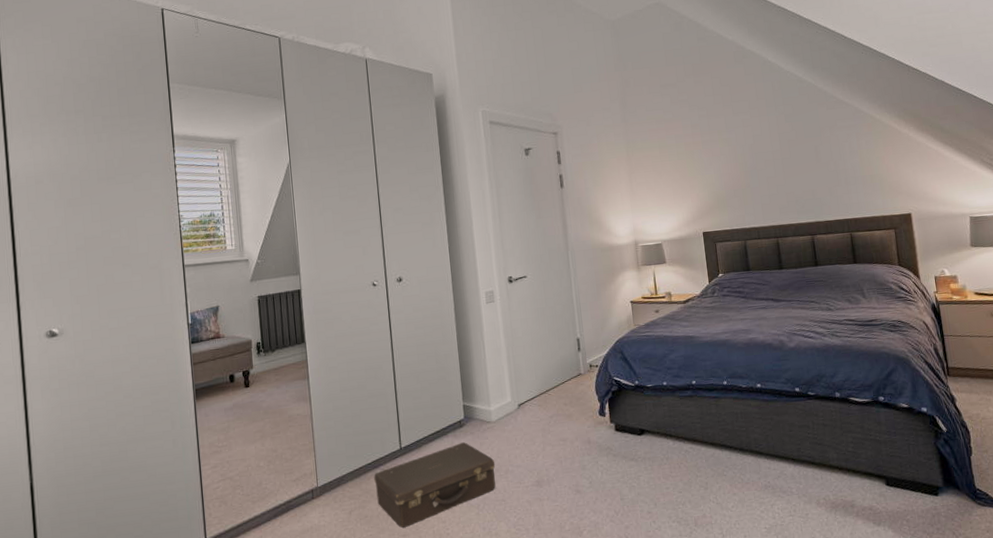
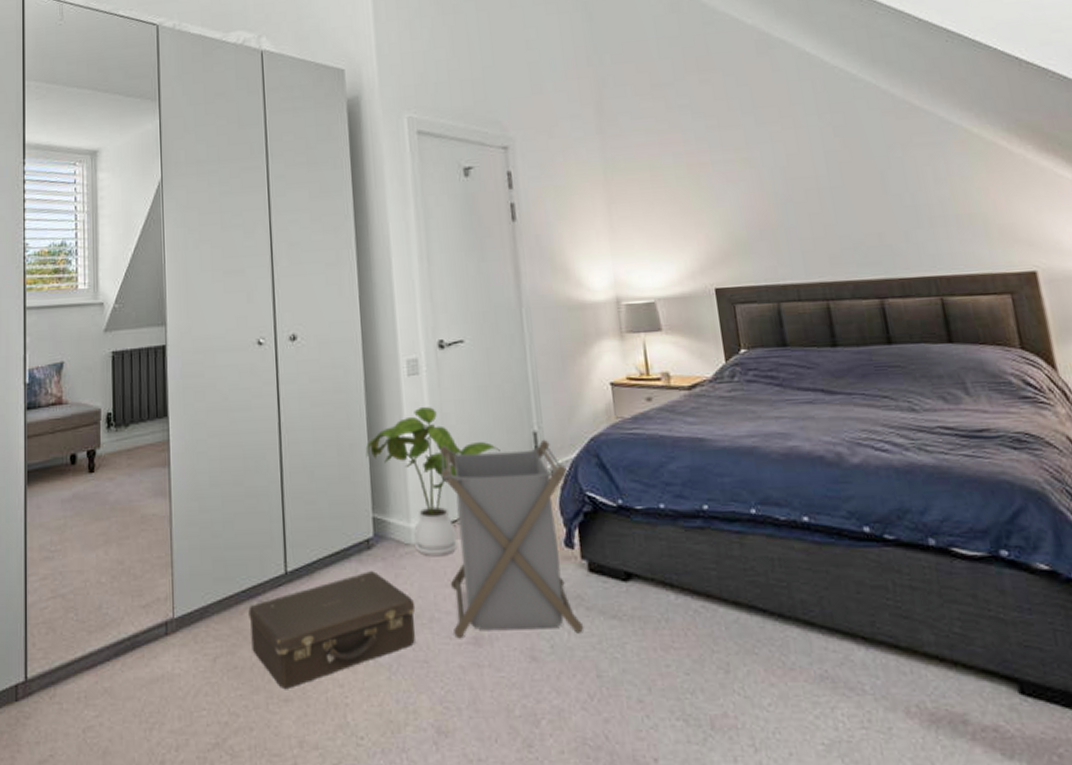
house plant: none [457,325,554,429] -> present [366,407,500,557]
laundry basket: none [510,343,612,483] -> present [440,439,584,639]

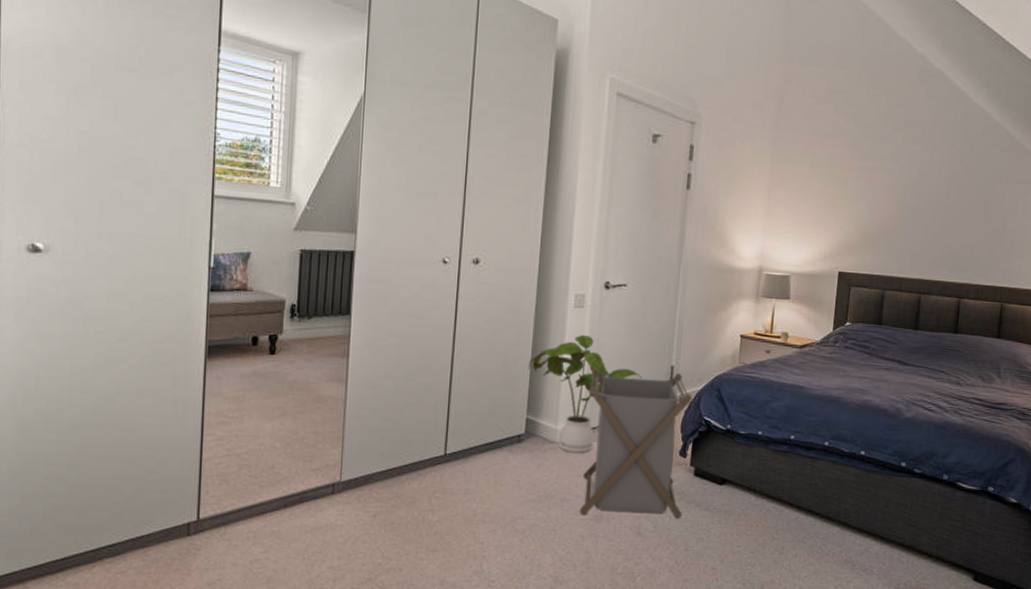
suitcase: present [248,571,416,688] -> none [408,459,552,542]

